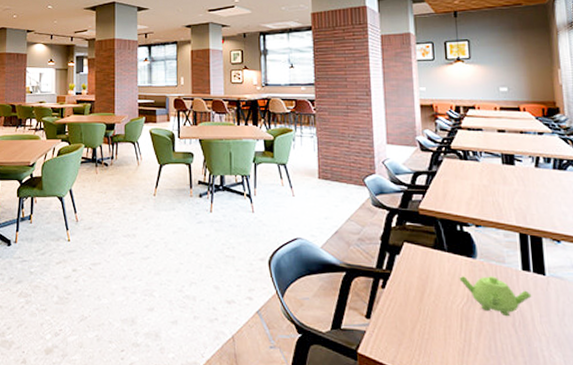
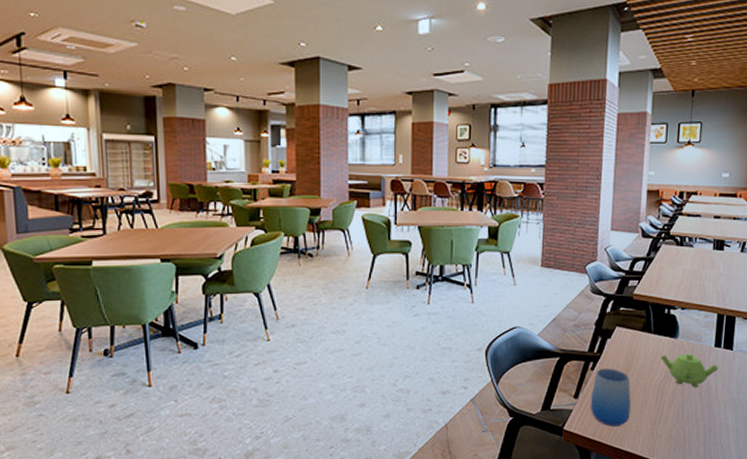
cup: none [384,287,433,355] -> present [590,369,632,426]

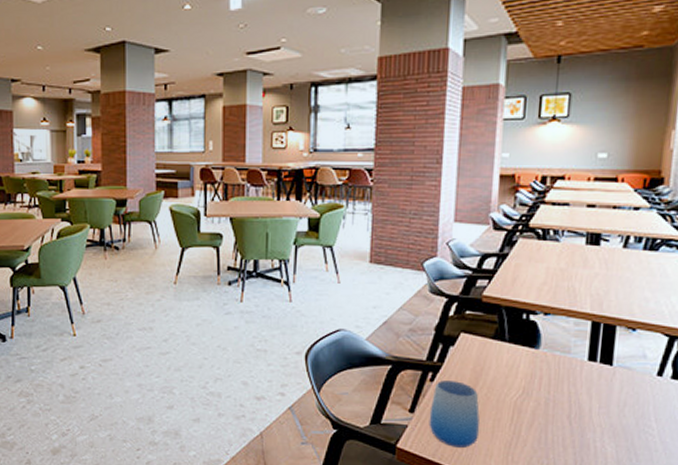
teapot: present [660,353,719,388] -> none [517,367,594,409]

